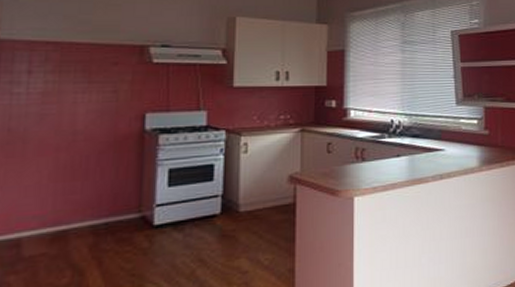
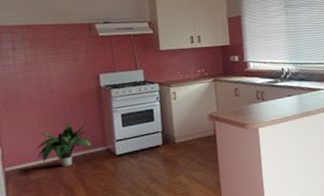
potted plant: none [37,176,125,239] -> present [36,122,93,167]

